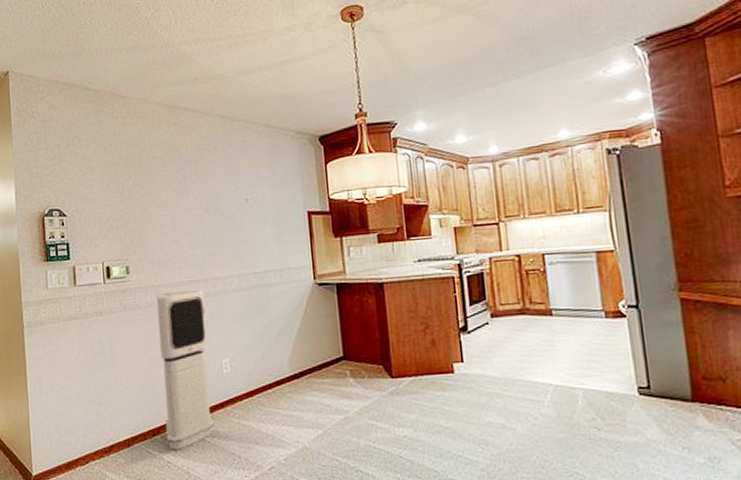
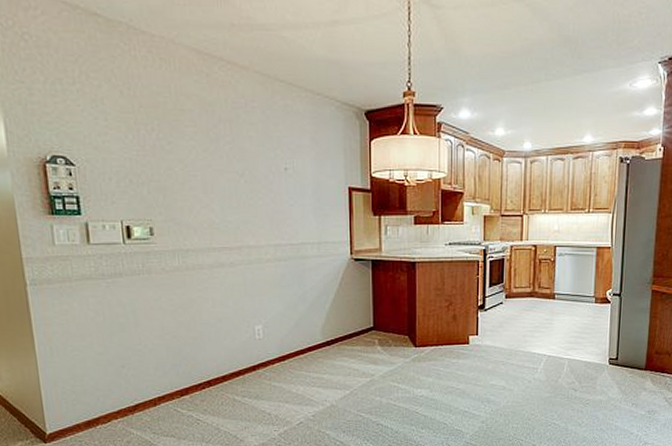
air purifier: present [156,290,214,451] -> none [184,257,245,409]

